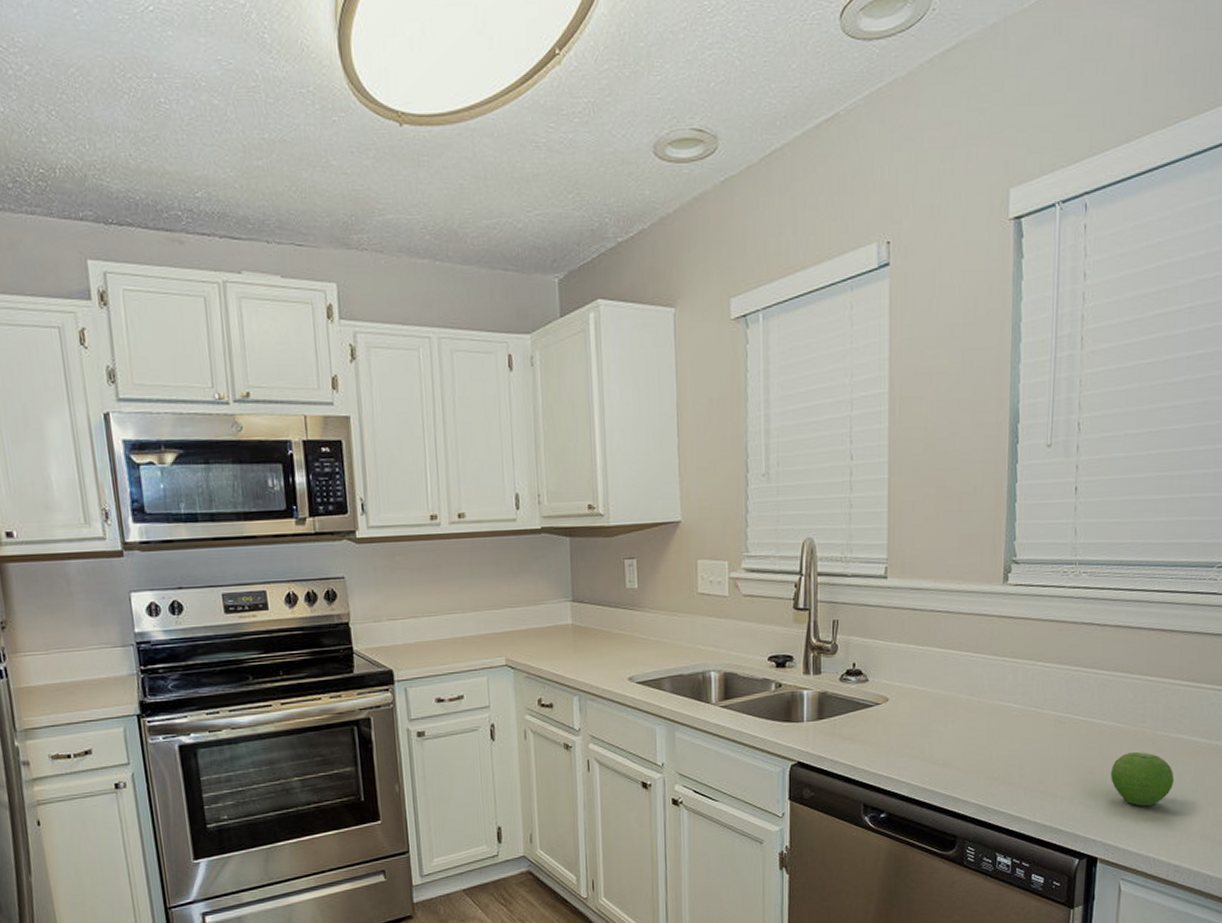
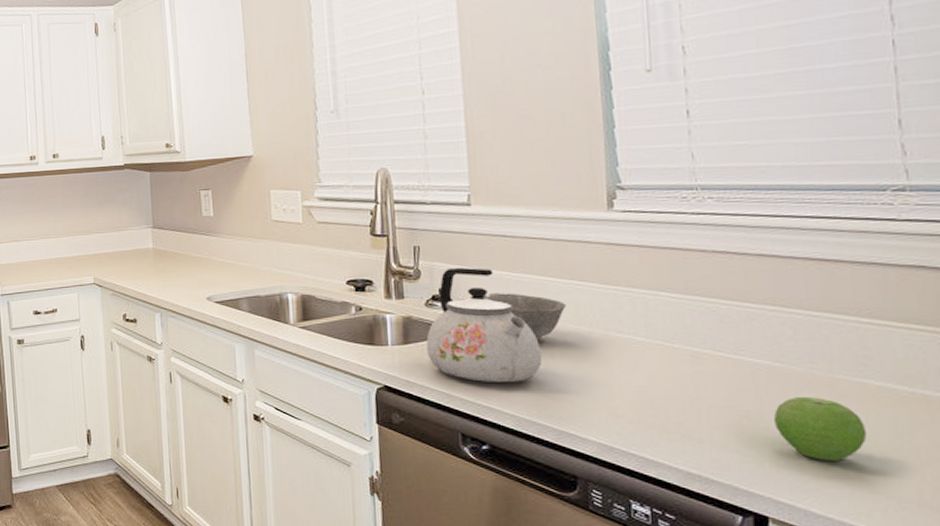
kettle: none [838,641,937,754] -> present [426,267,542,383]
bowl: none [891,665,961,710] -> present [483,293,566,339]

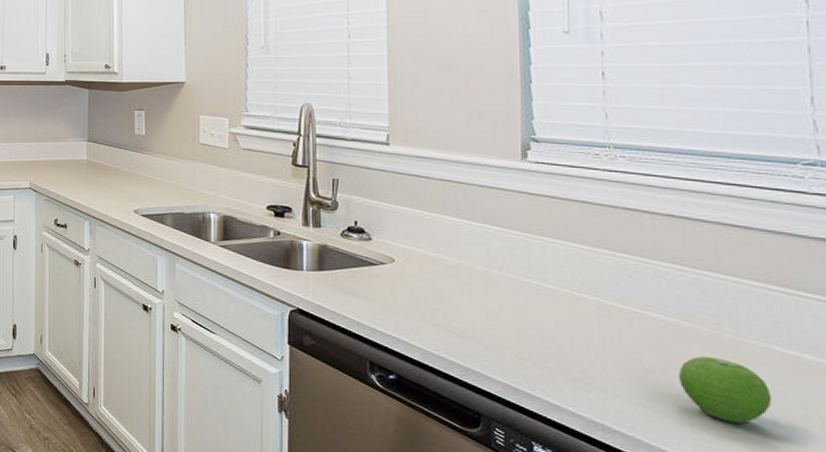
kettle: present [426,267,542,383] -> none [340,202,452,317]
bowl: present [483,293,566,339] -> none [397,229,477,277]

